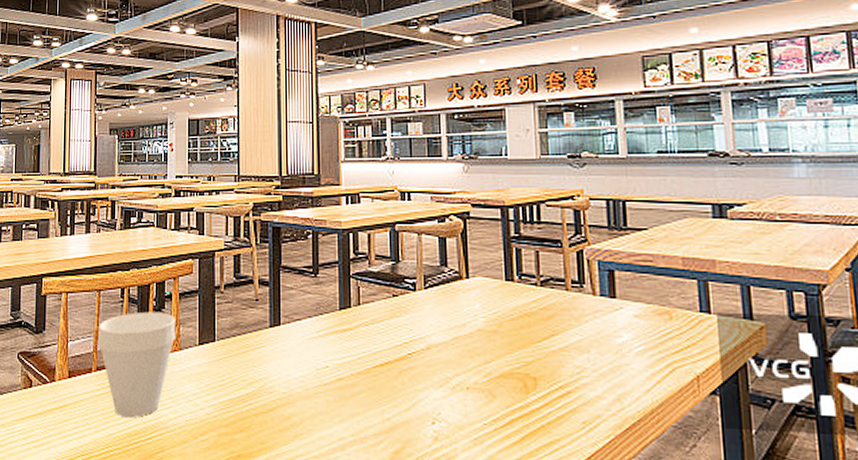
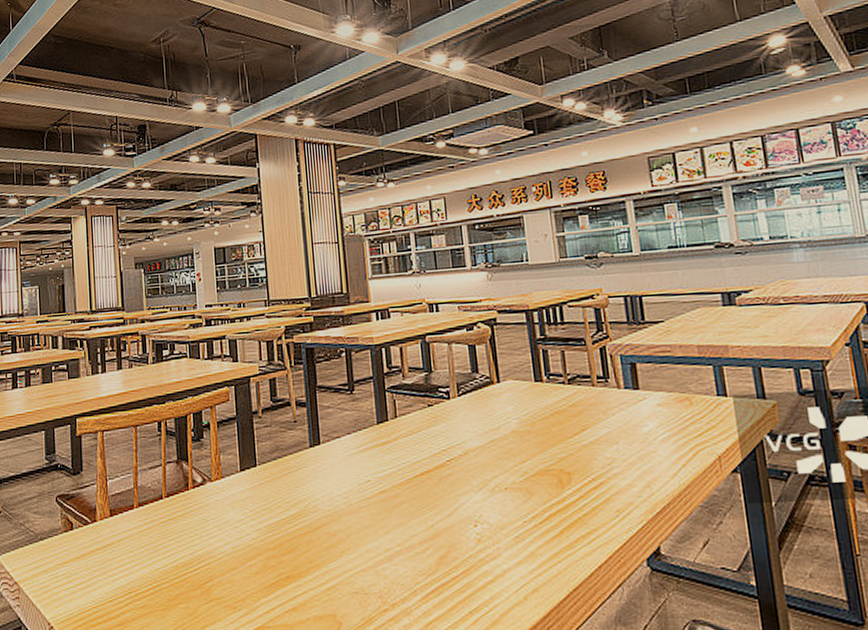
cup: present [97,311,176,418] -> none [137,442,217,551]

